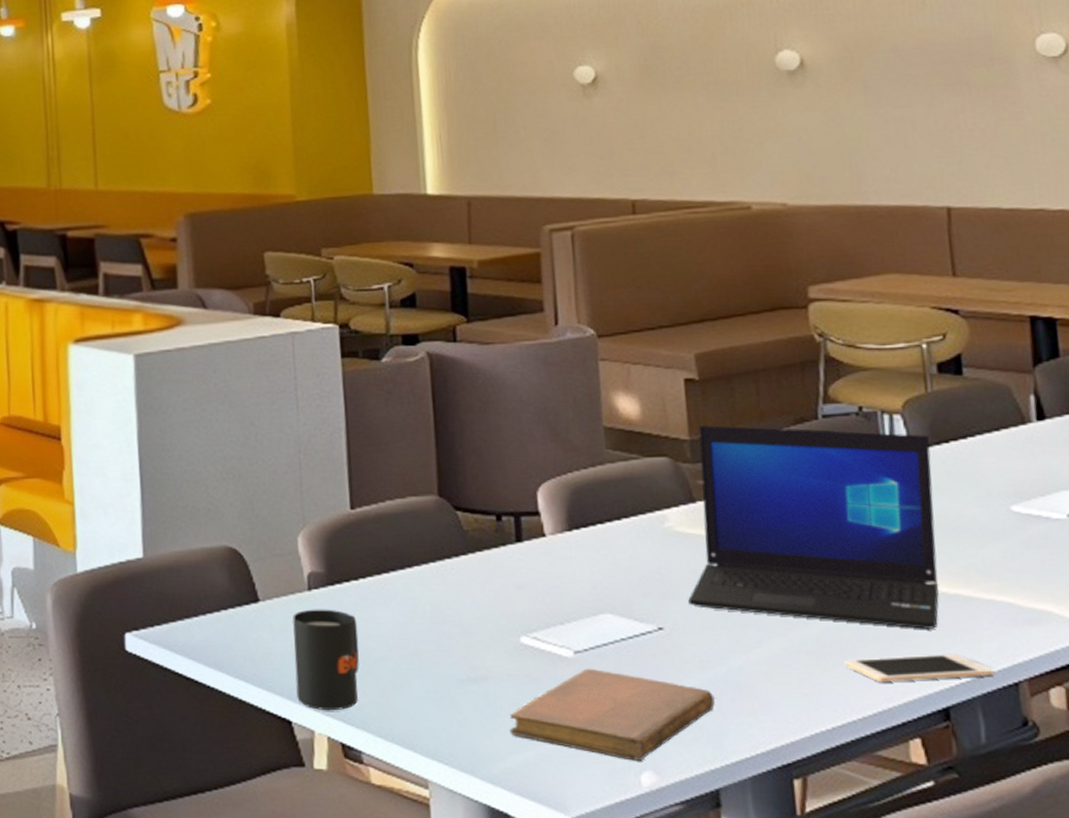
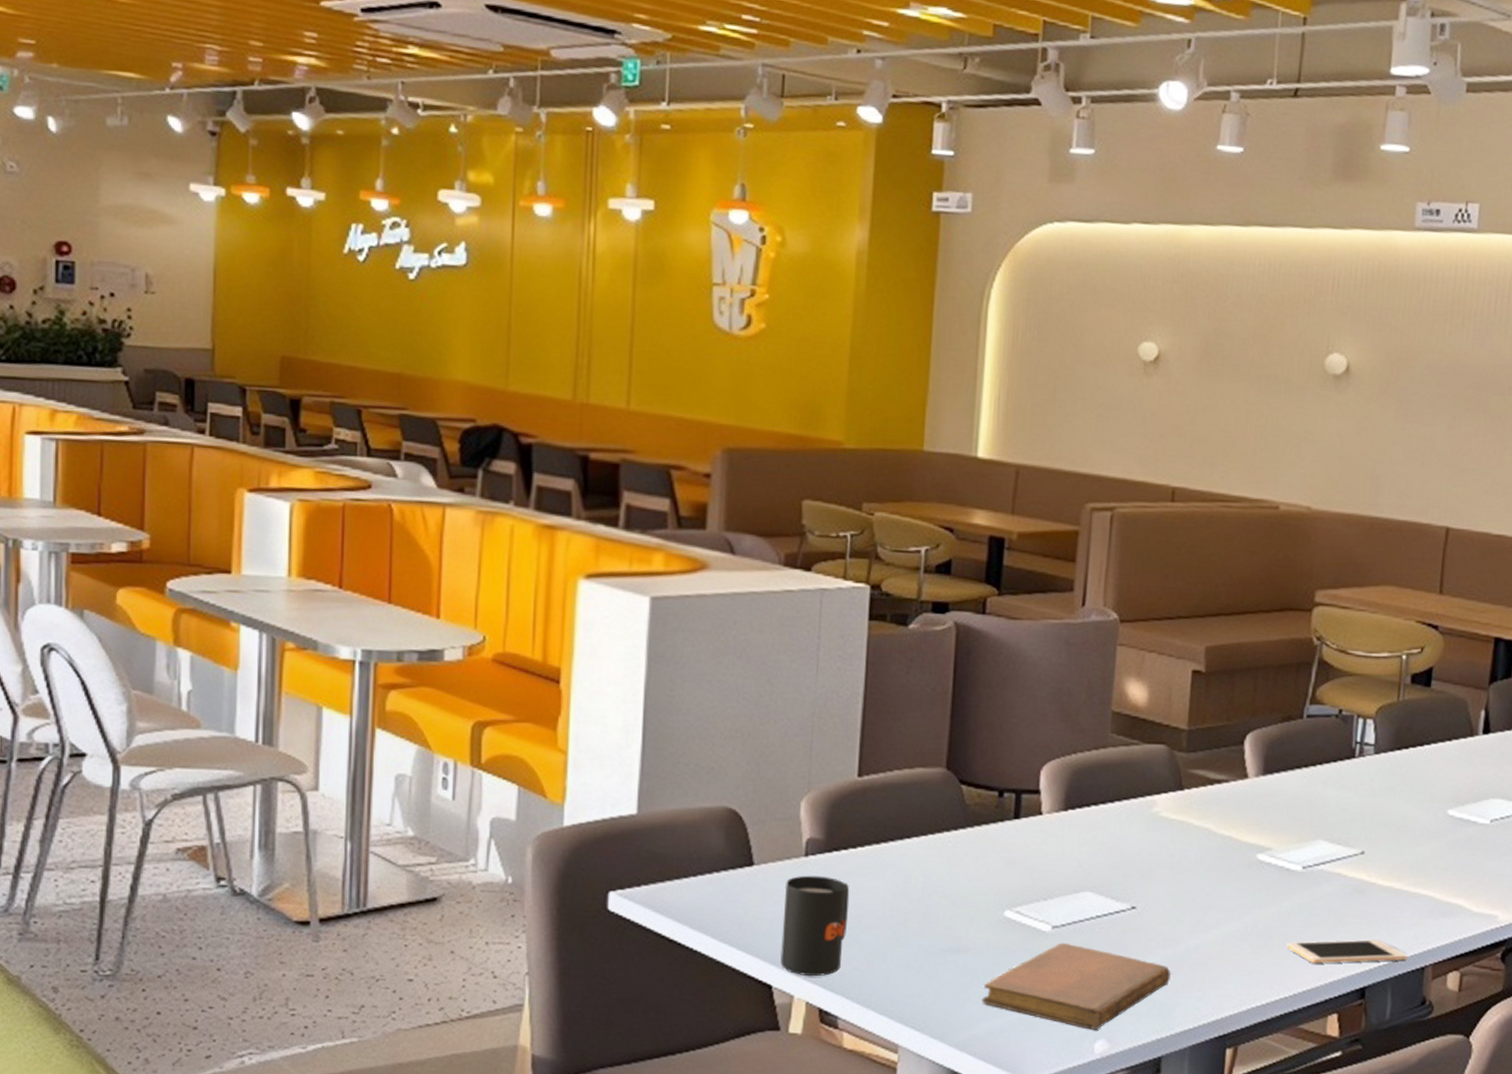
laptop: present [688,425,939,630] -> none [1162,717,1393,918]

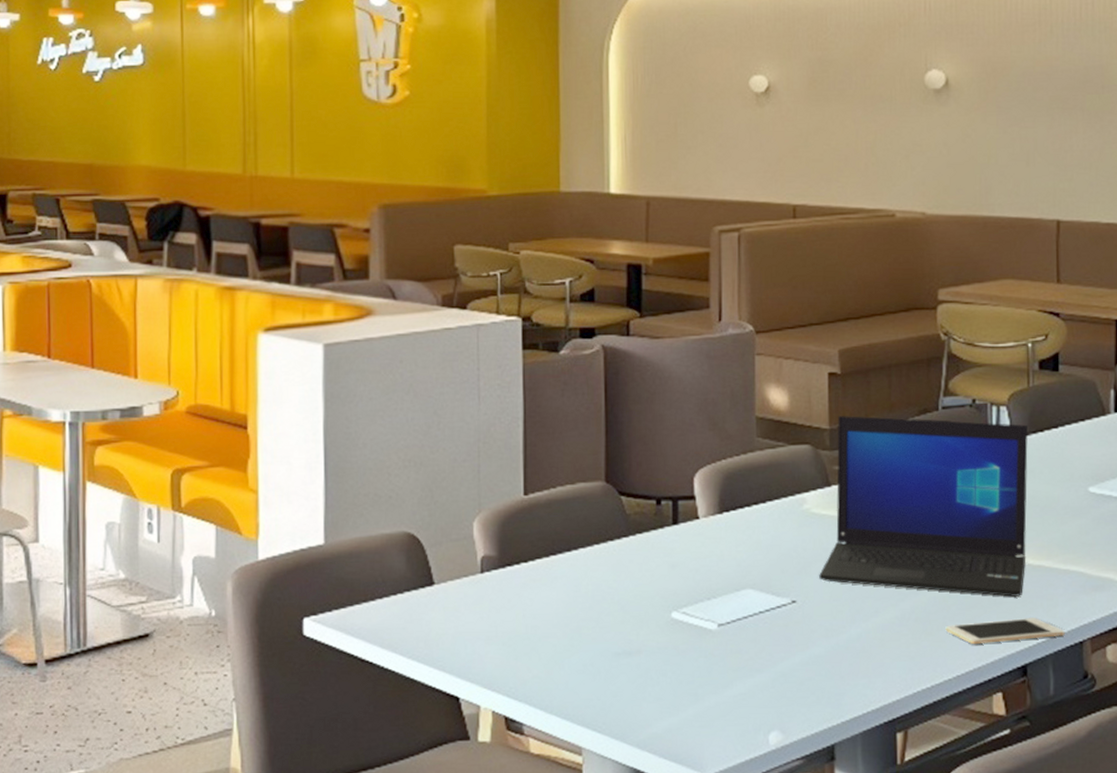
mug: present [780,875,850,977] -> none [464,590,526,687]
notebook: present [982,942,1171,1030] -> none [657,639,836,722]
laptop: none [1162,717,1393,918] -> present [819,416,1028,598]

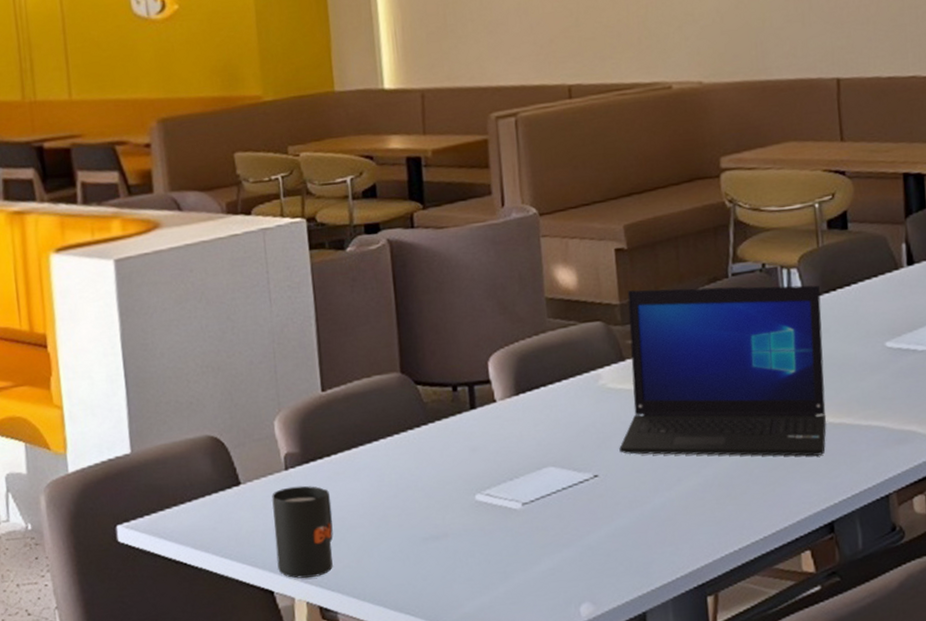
mug: none [464,590,526,687] -> present [272,485,333,579]
cell phone: present [945,618,1065,645] -> none [749,475,870,506]

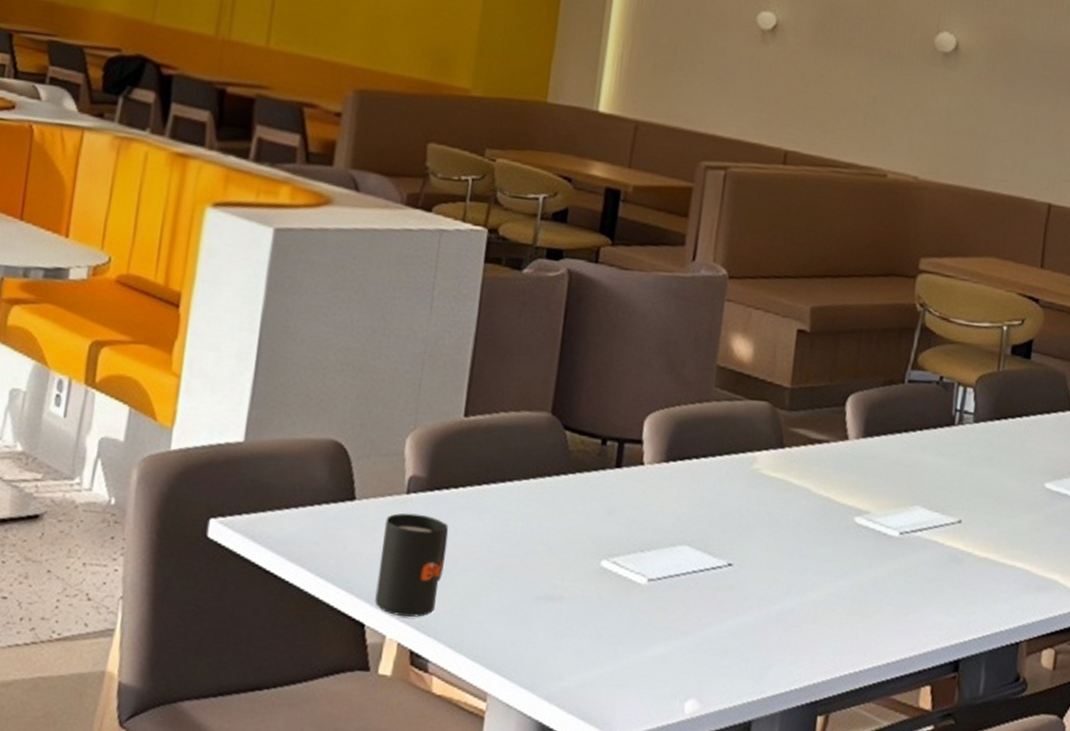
laptop: present [619,285,827,457] -> none [759,376,992,588]

